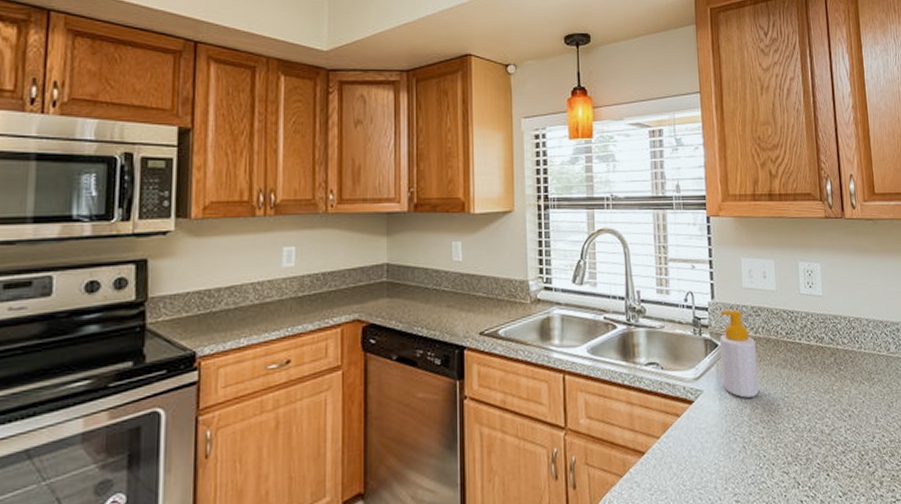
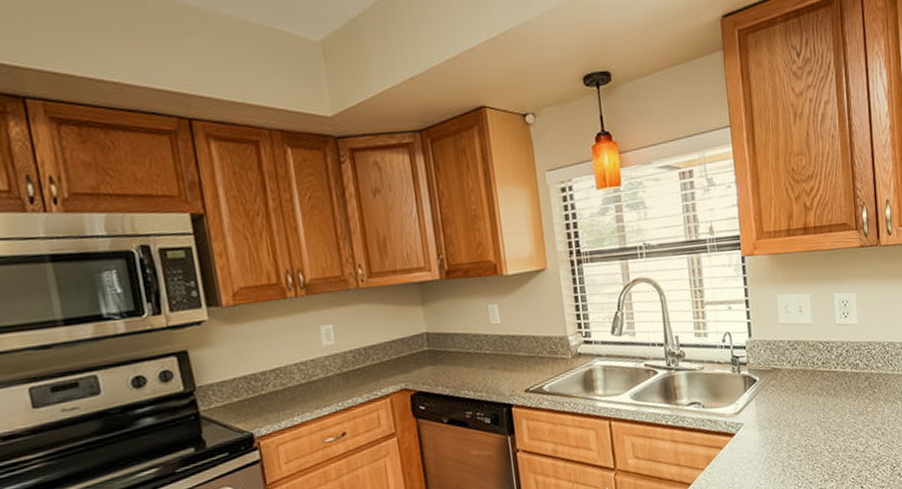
soap bottle: present [720,310,760,398] -> none [758,345,797,427]

